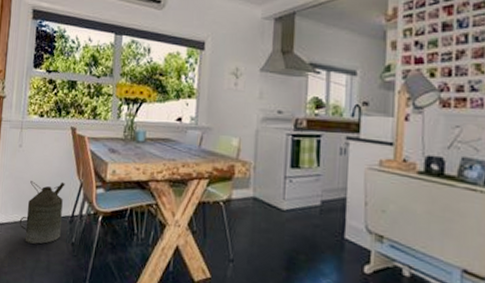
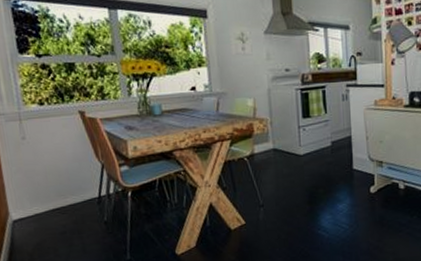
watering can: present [19,181,65,244] -> none [40,166,91,231]

